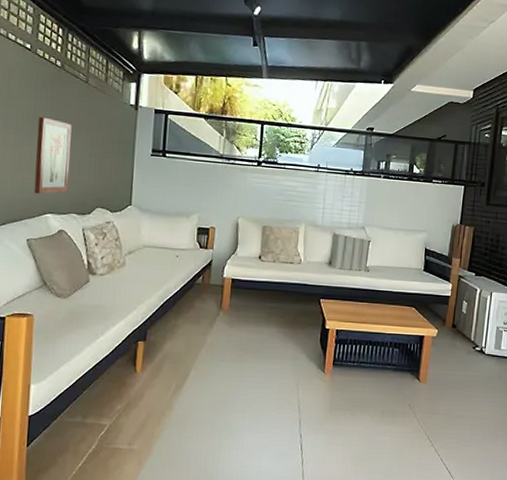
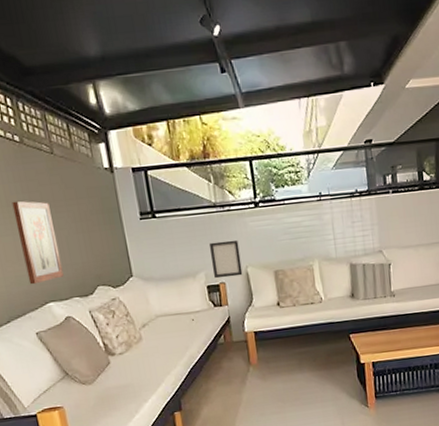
picture frame: none [207,189,236,225] -> present [210,239,243,279]

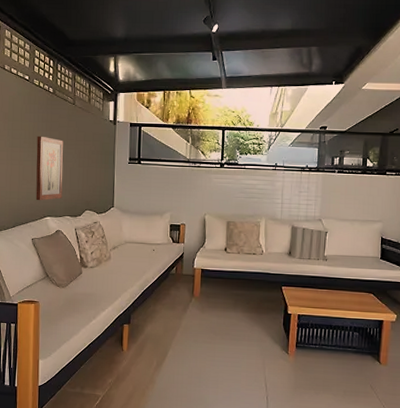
picture frame: present [210,239,243,279] -> none [178,190,202,221]

